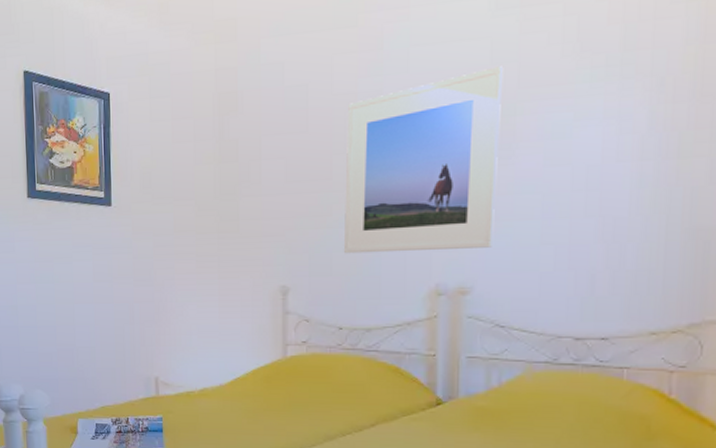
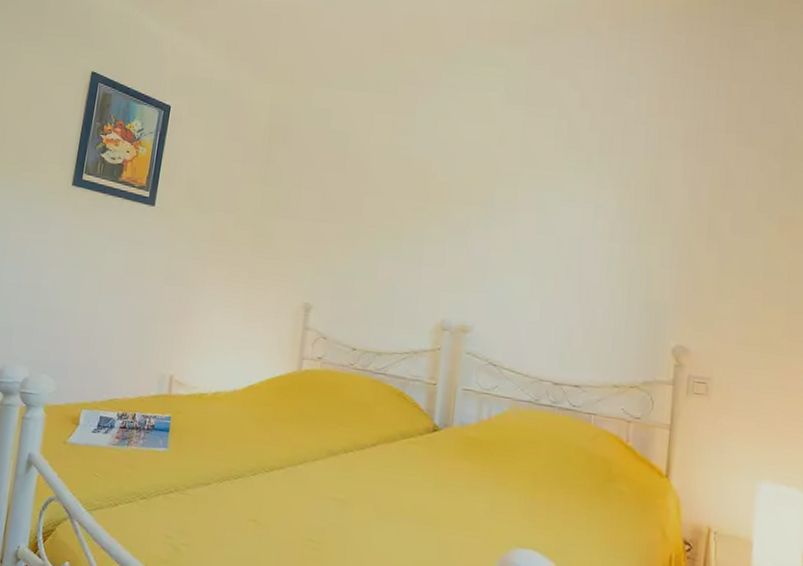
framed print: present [343,66,504,254] -> none [364,146,510,294]

